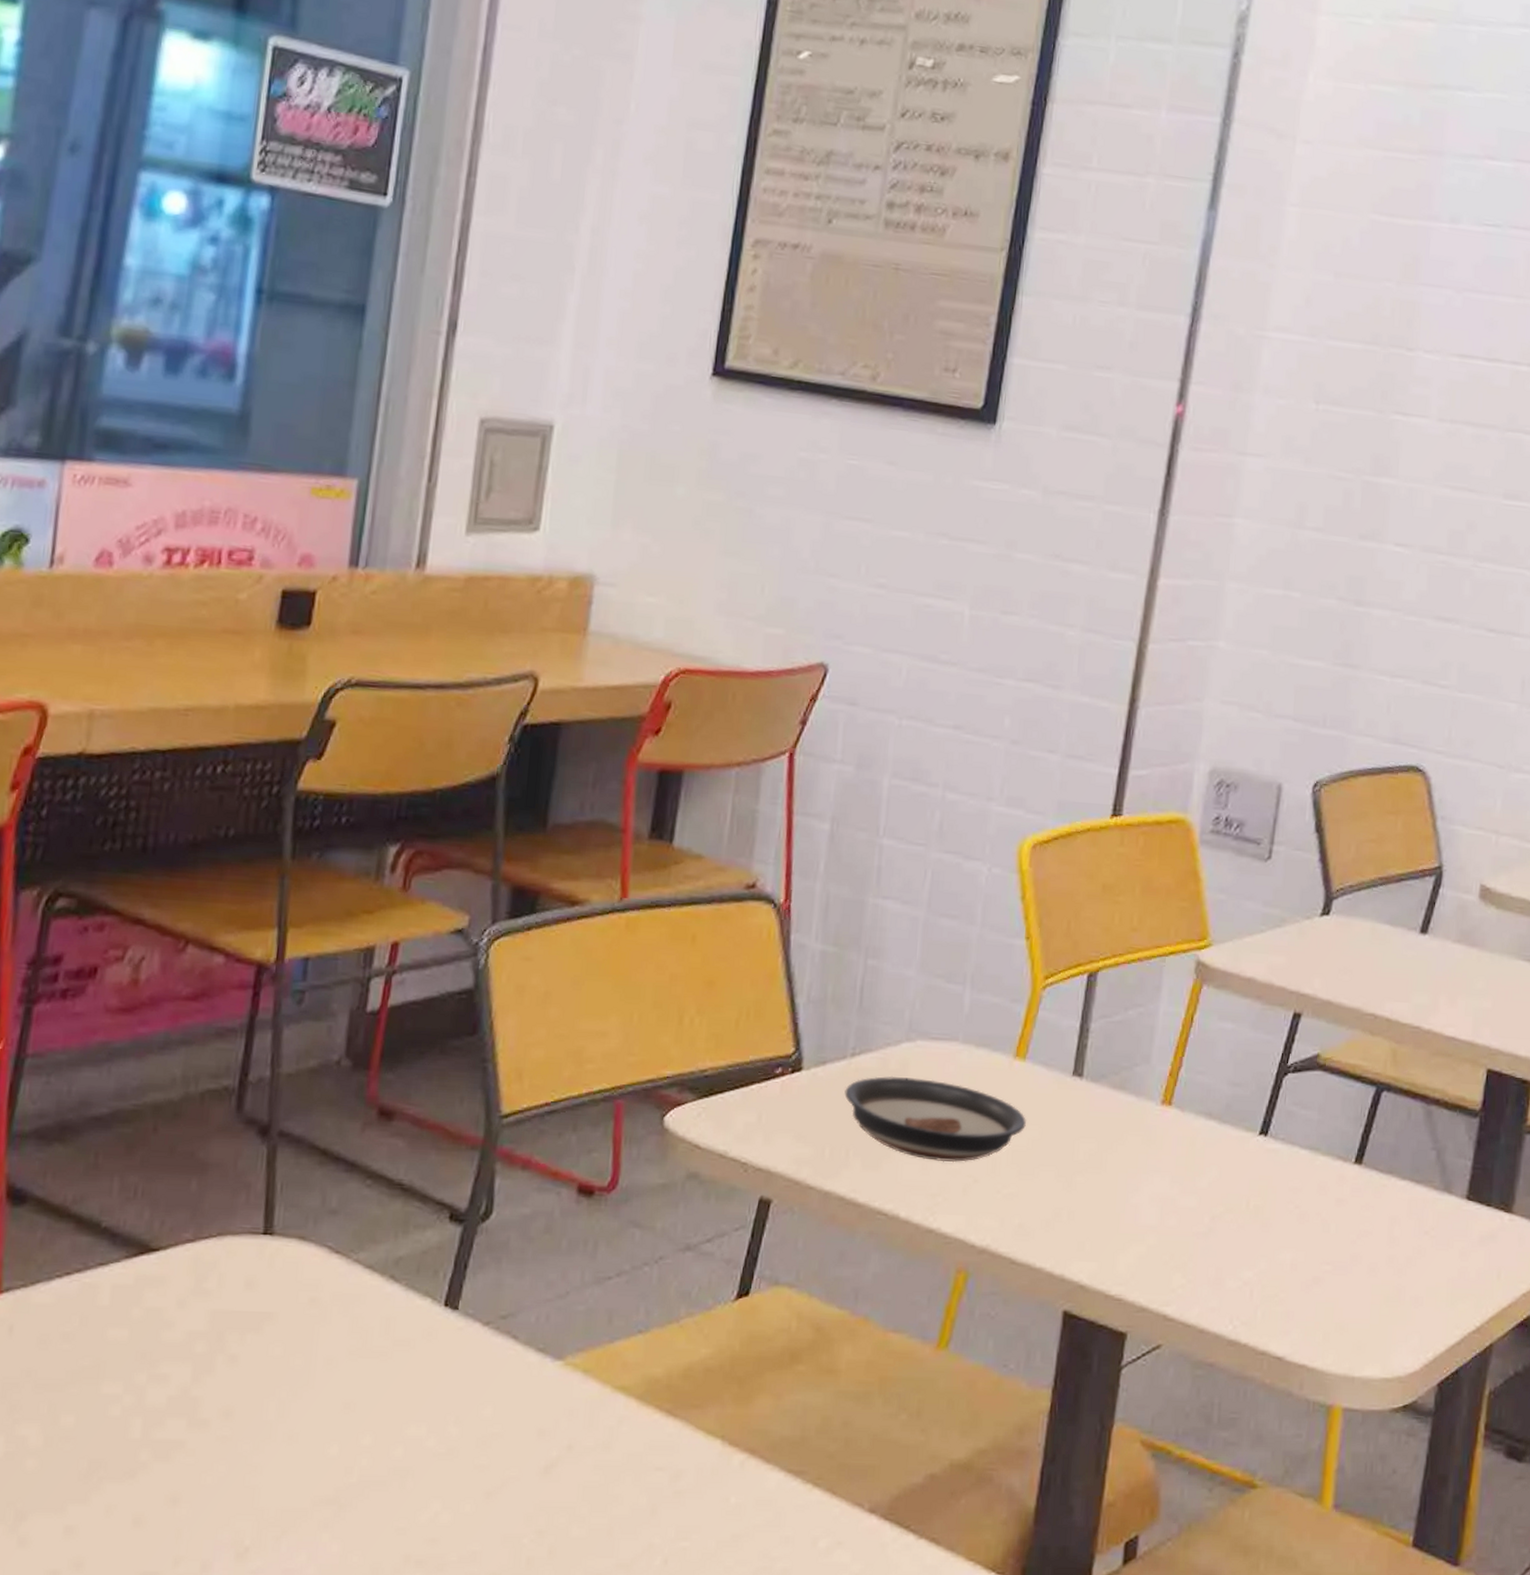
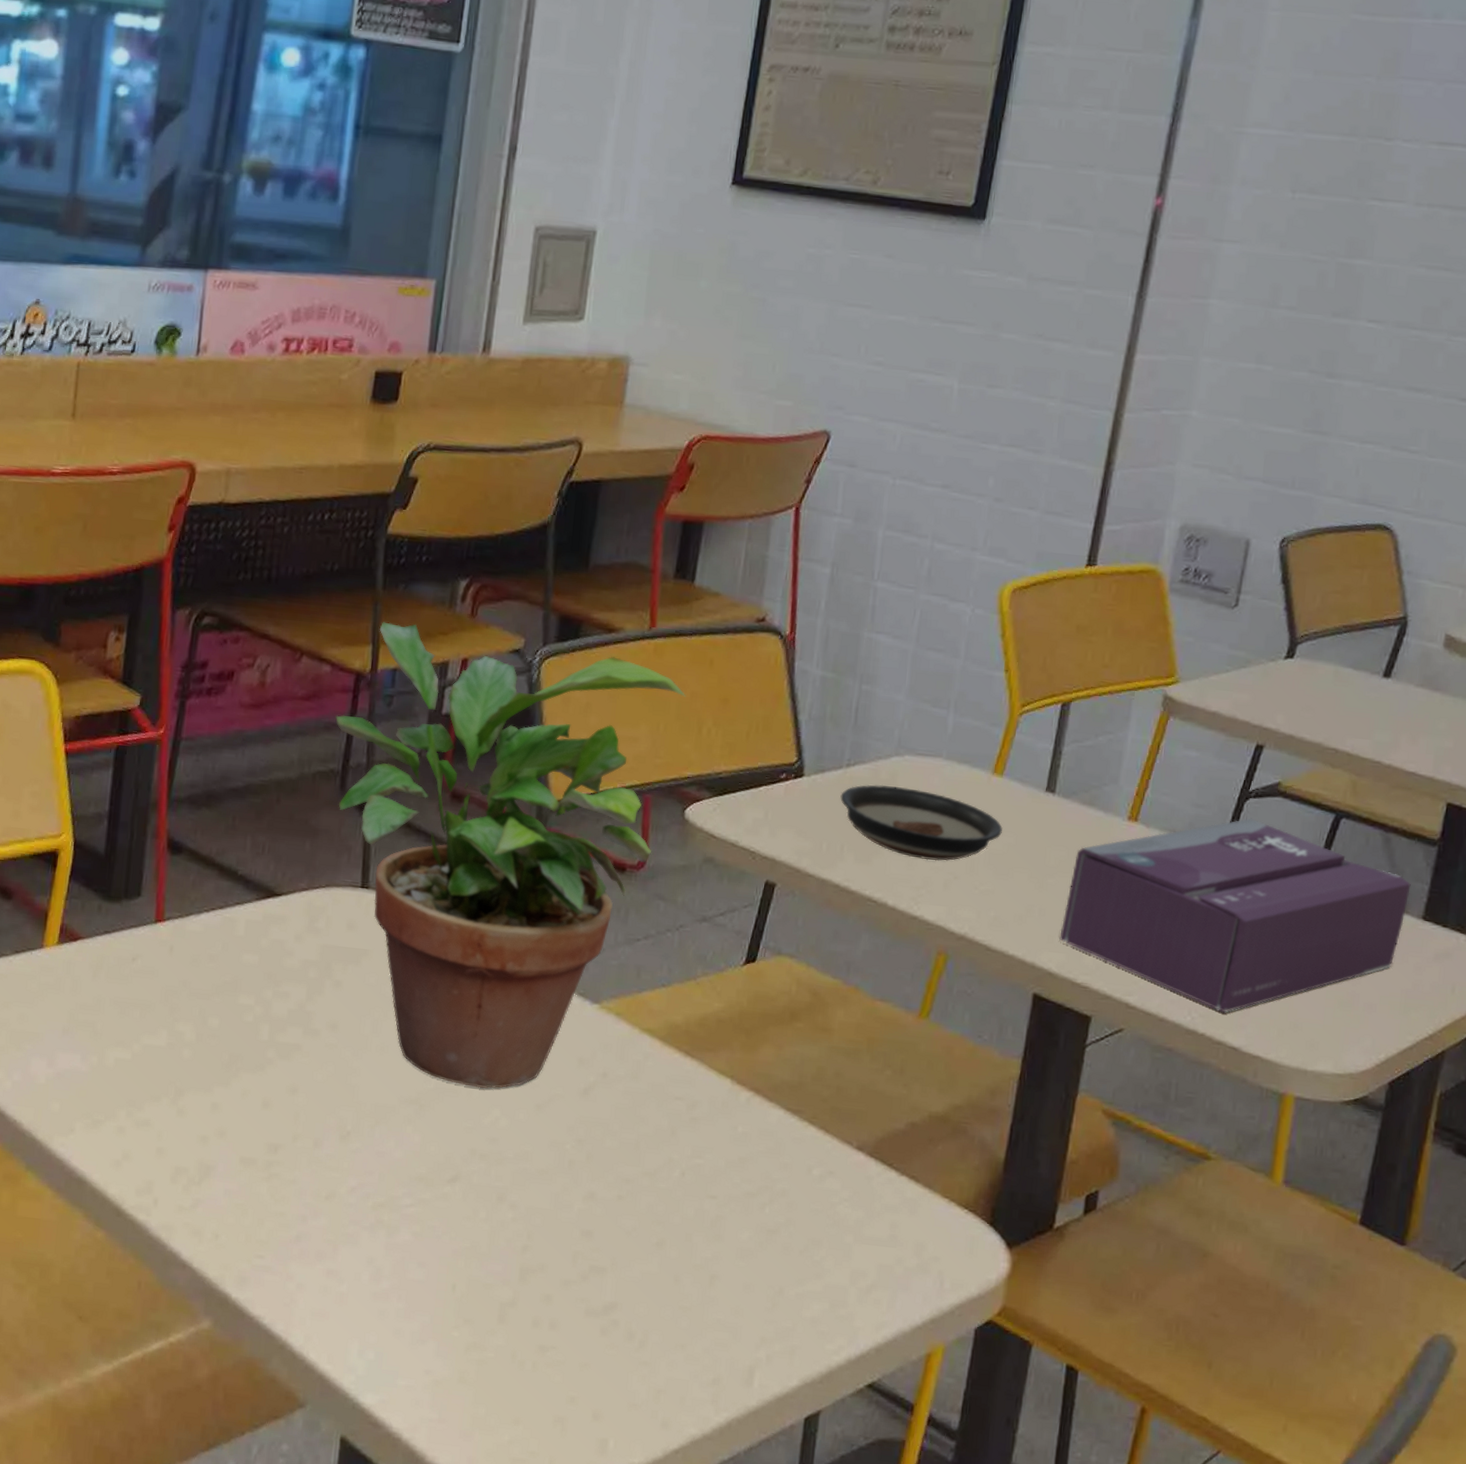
potted plant: none [231,899,664,1477] -> present [336,622,686,1089]
tissue box: none [1090,1095,1454,1319] -> present [1059,818,1411,1013]

